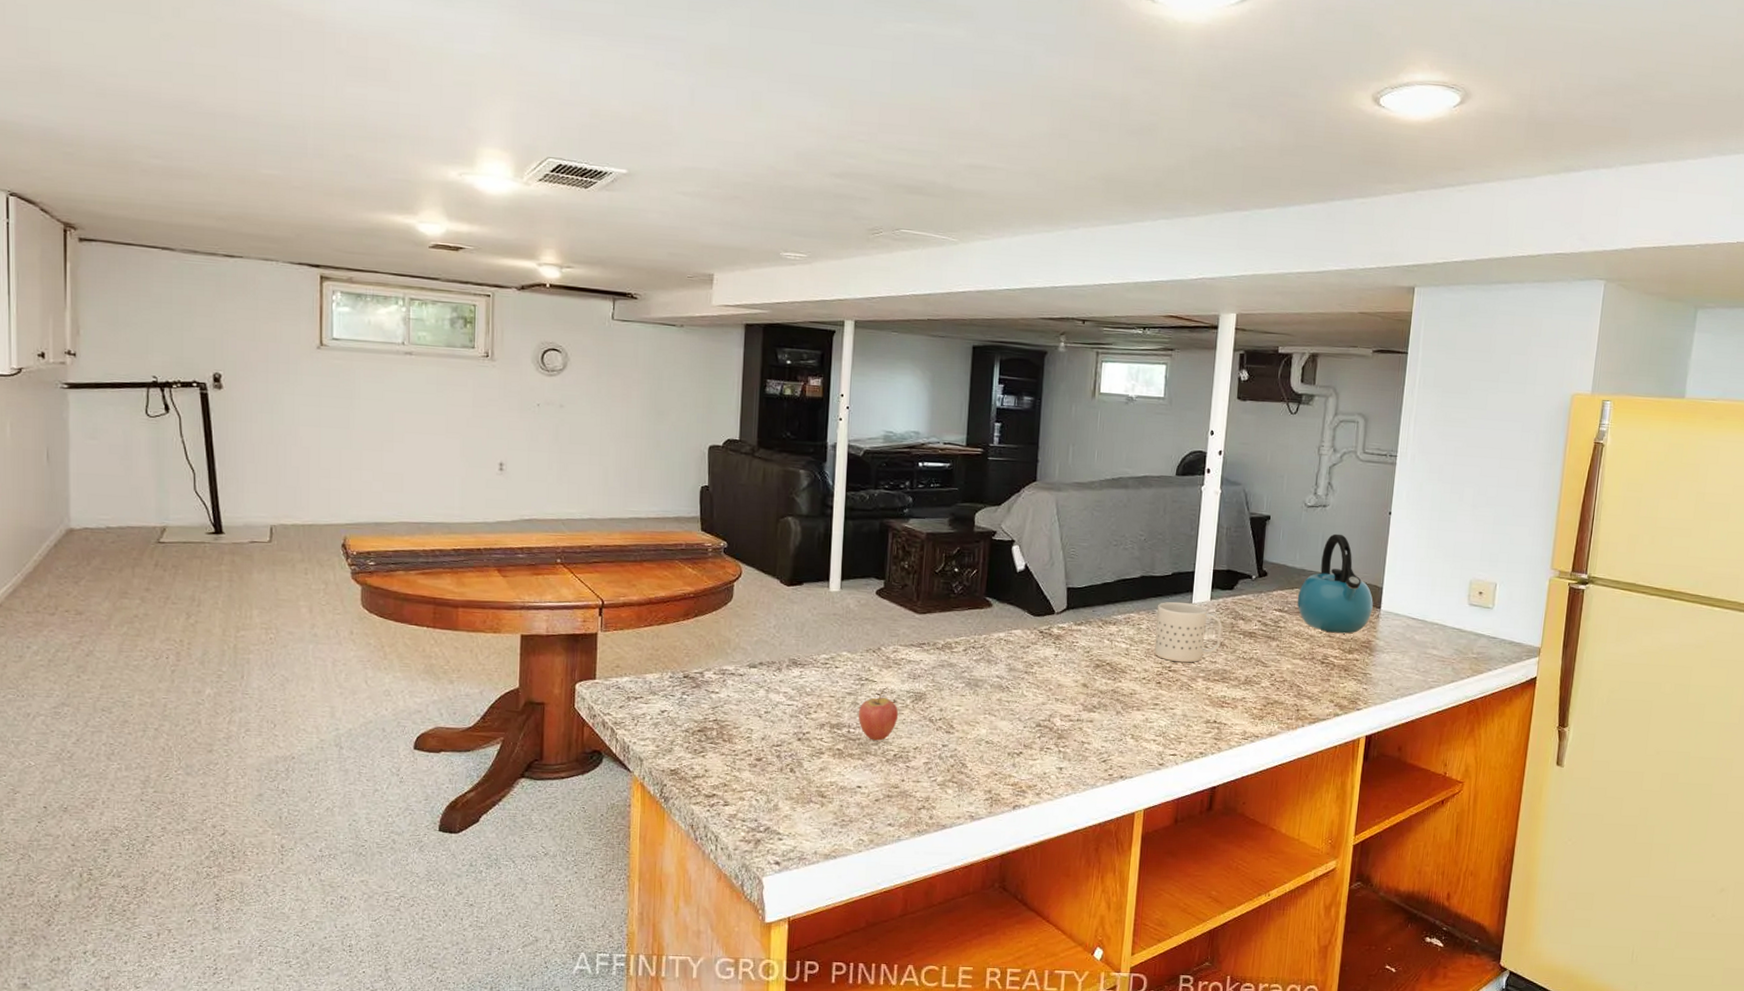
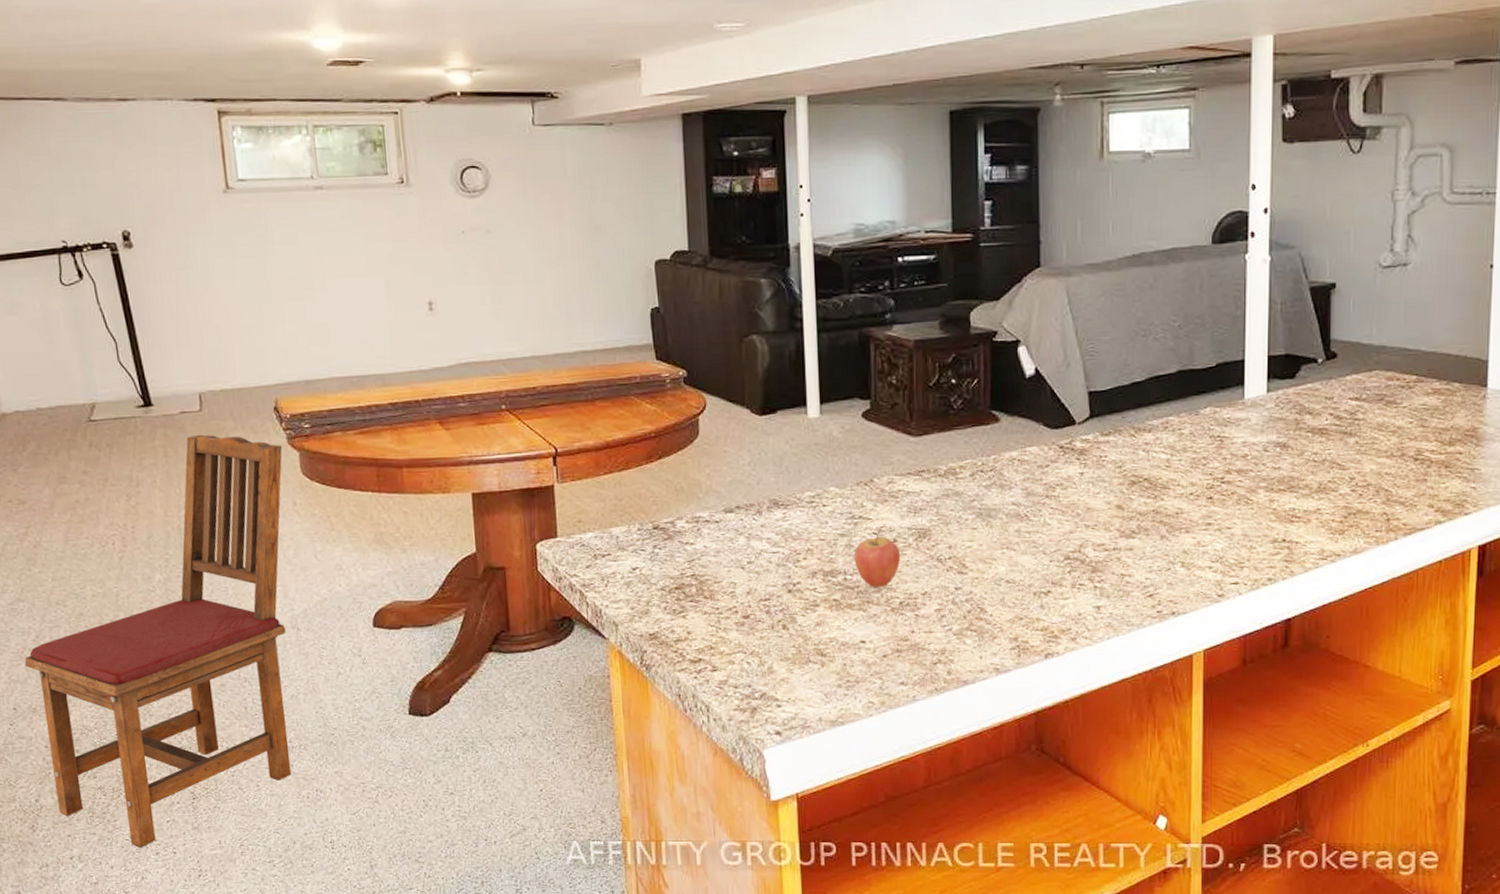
dining chair: none [61,563,345,945] -> present [24,434,292,848]
mug: present [1153,601,1222,663] -> none [1200,398,1284,472]
kettle: present [1297,533,1373,634] -> none [1377,298,1477,422]

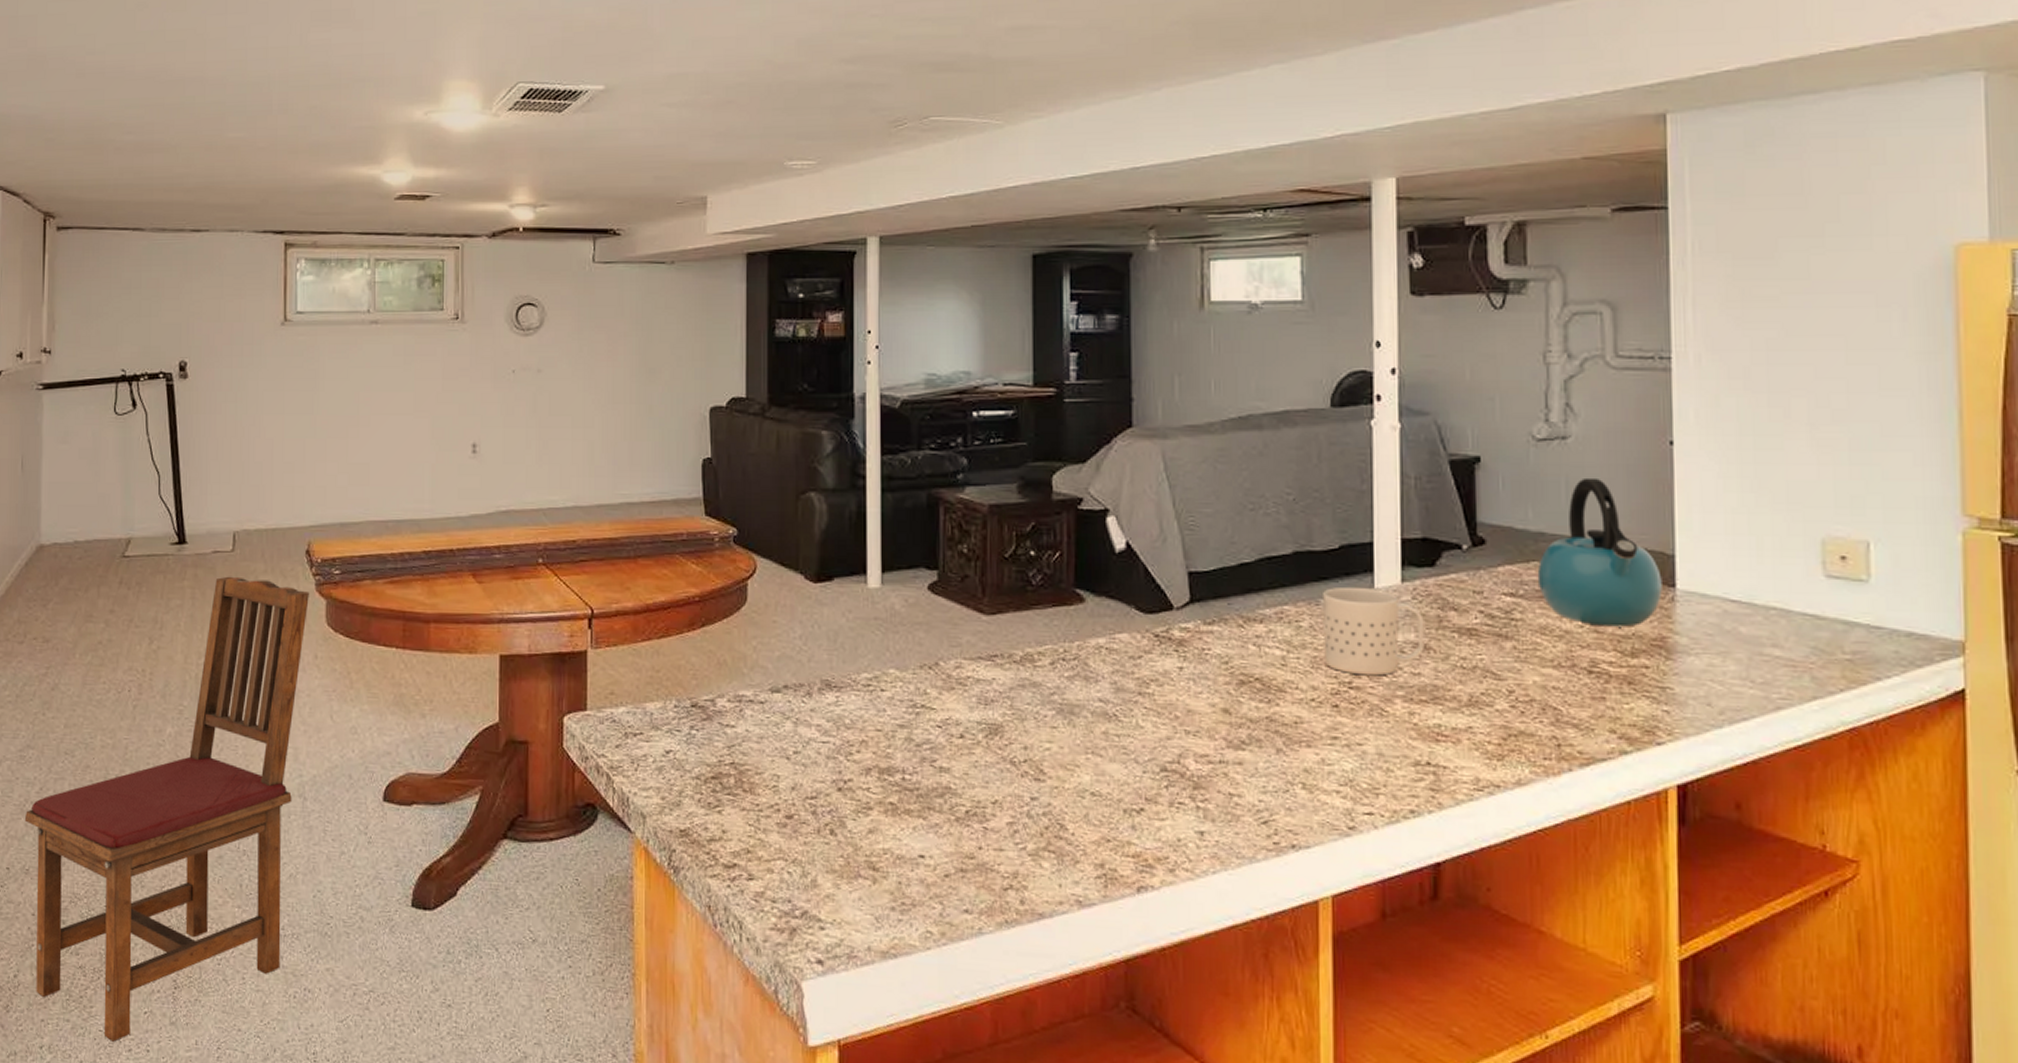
fruit: present [854,529,901,588] -> none [914,722,969,792]
mug: none [1200,398,1284,472] -> present [1322,586,1425,676]
kettle: none [1377,298,1477,422] -> present [1537,477,1662,627]

